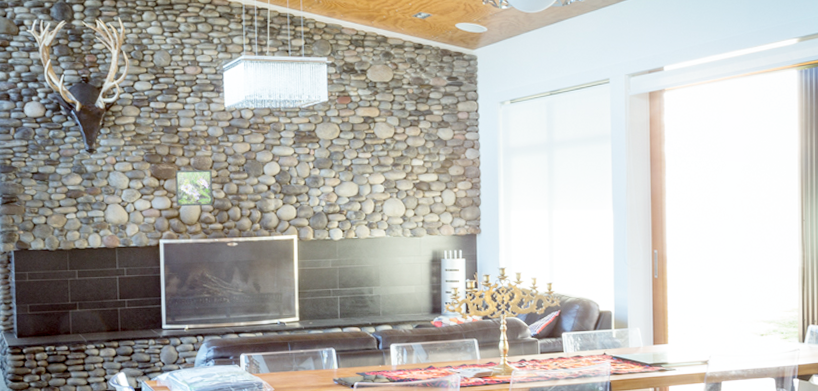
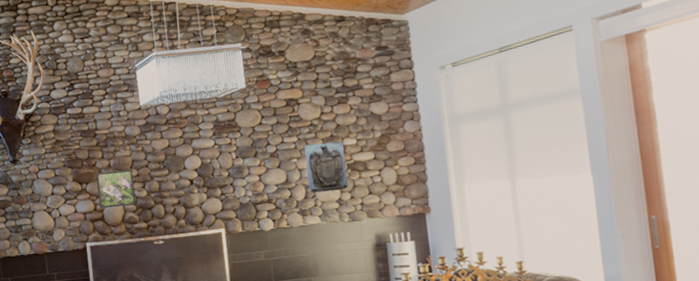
wall sculpture: none [376,161,413,208] -> present [304,141,349,193]

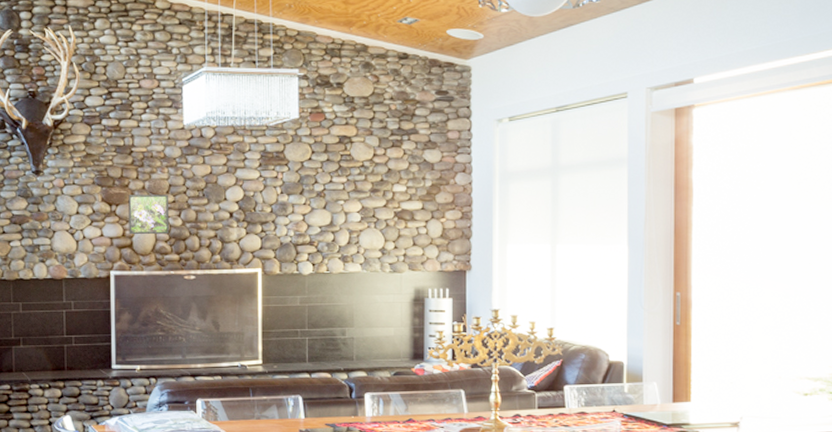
wall sculpture: present [304,141,349,193] -> none [352,186,394,239]

